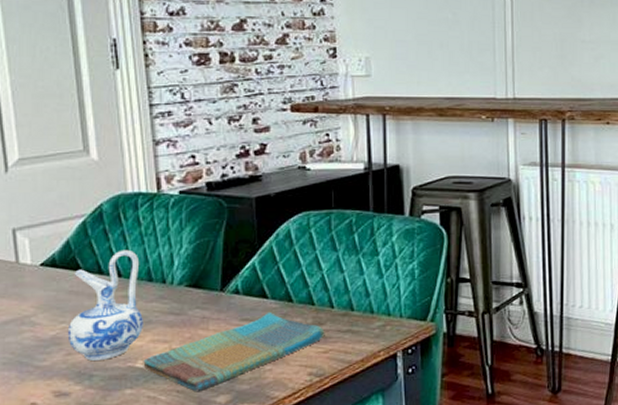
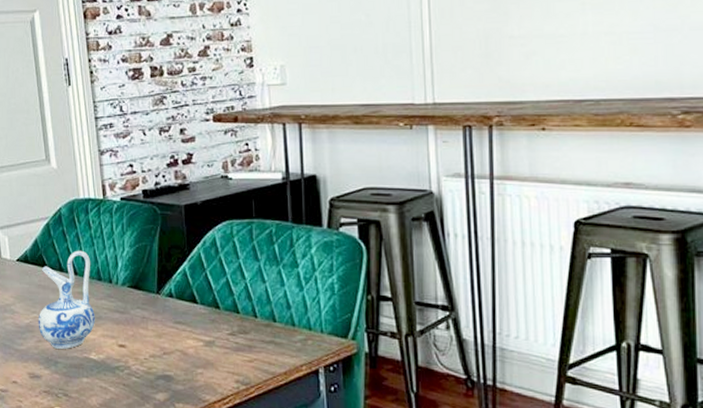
dish towel: present [143,313,325,392] -> none [96,317,250,388]

